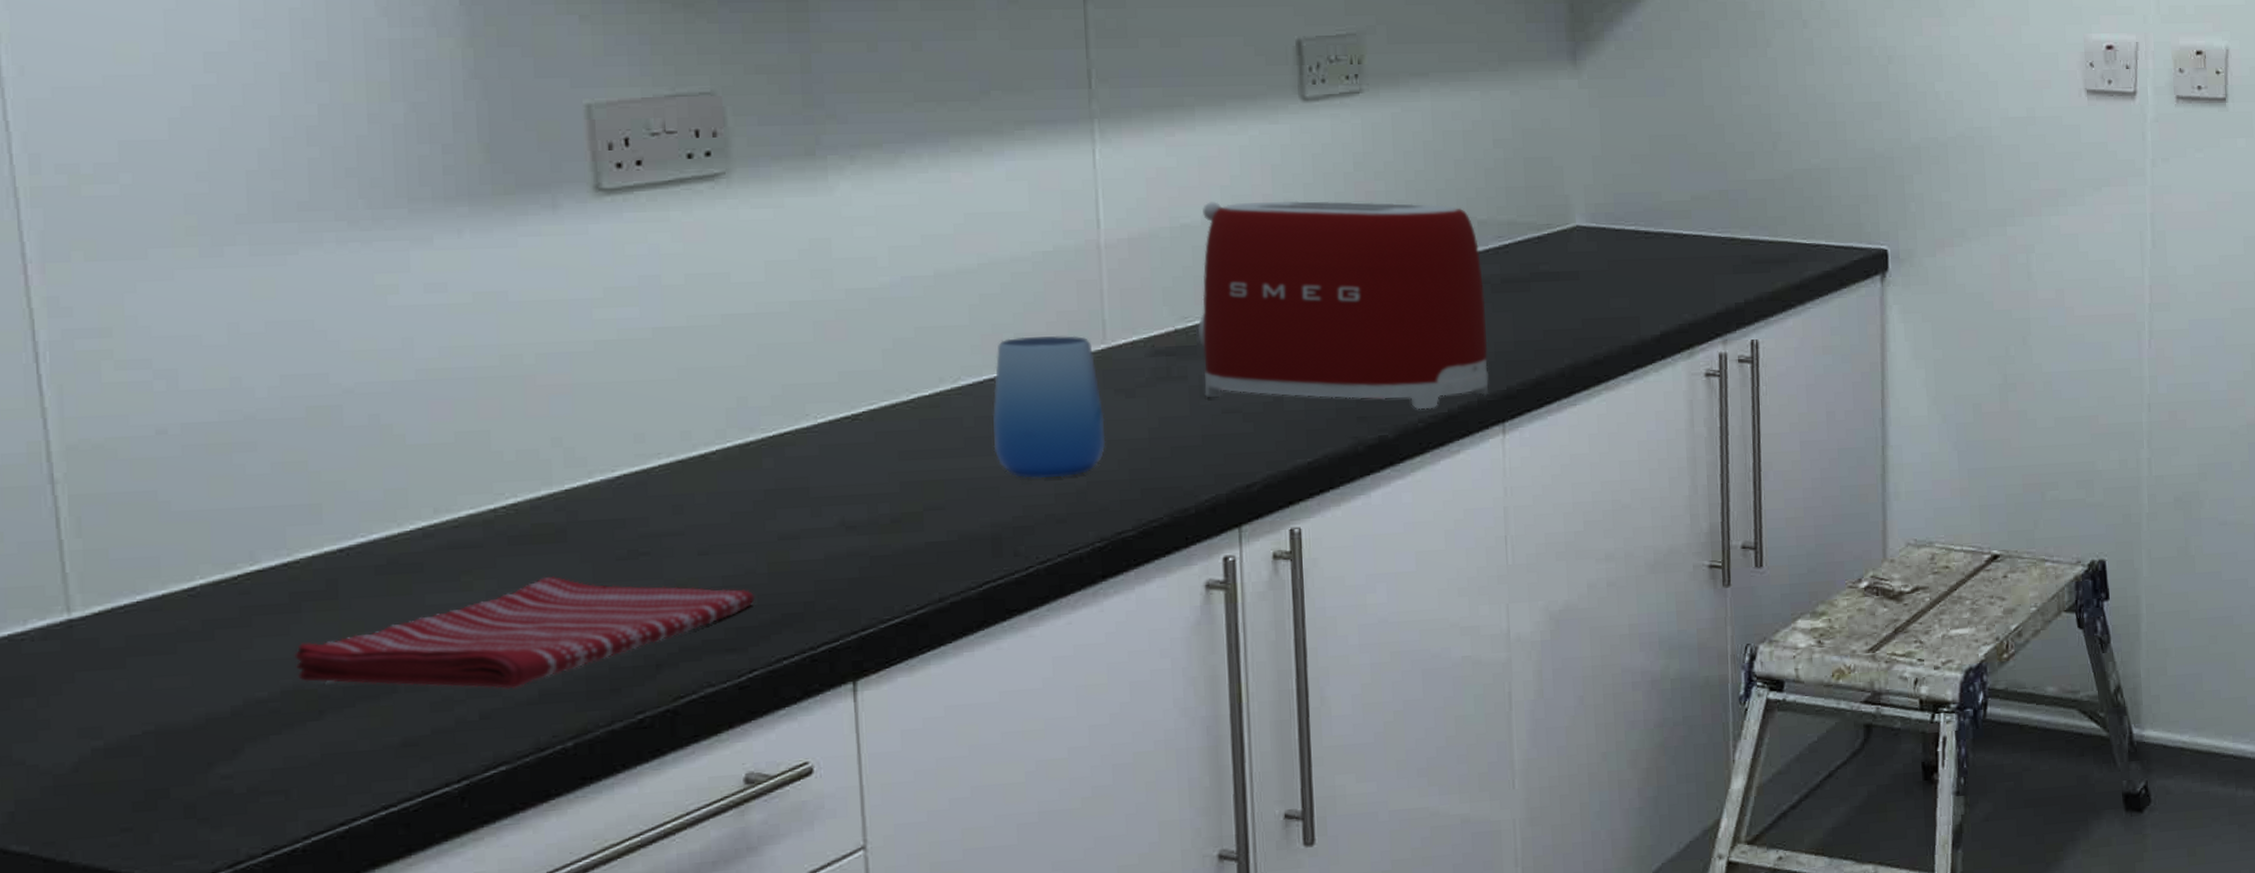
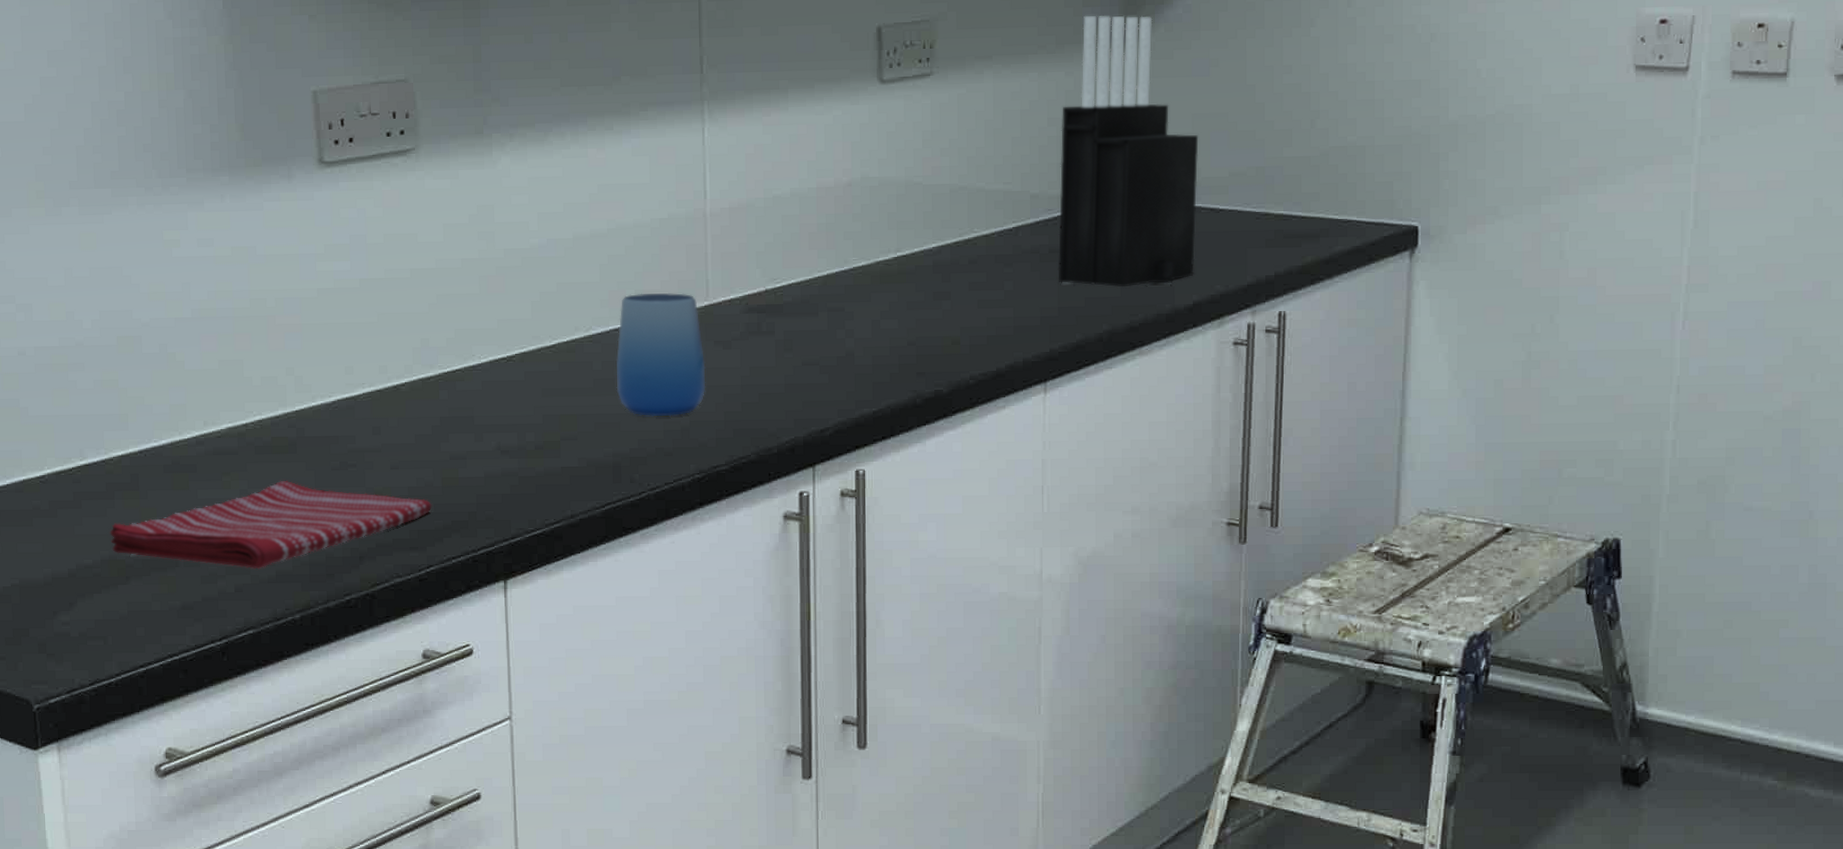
toaster: present [1197,200,1489,410] -> none [784,175,1034,368]
knife block: none [1508,31,1660,319] -> present [1058,15,1199,288]

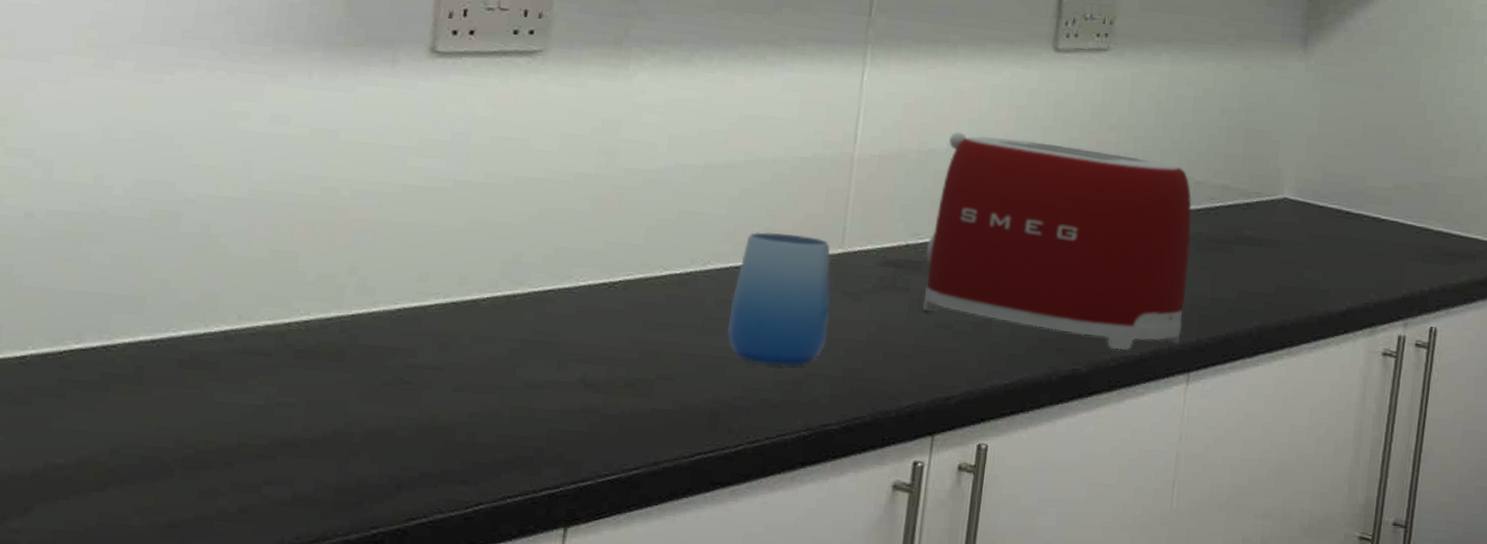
dish towel: present [110,481,433,568] -> none [93,391,495,488]
toaster: none [784,175,1034,368] -> present [922,132,1192,350]
knife block: present [1058,15,1199,288] -> none [1214,14,1368,286]

